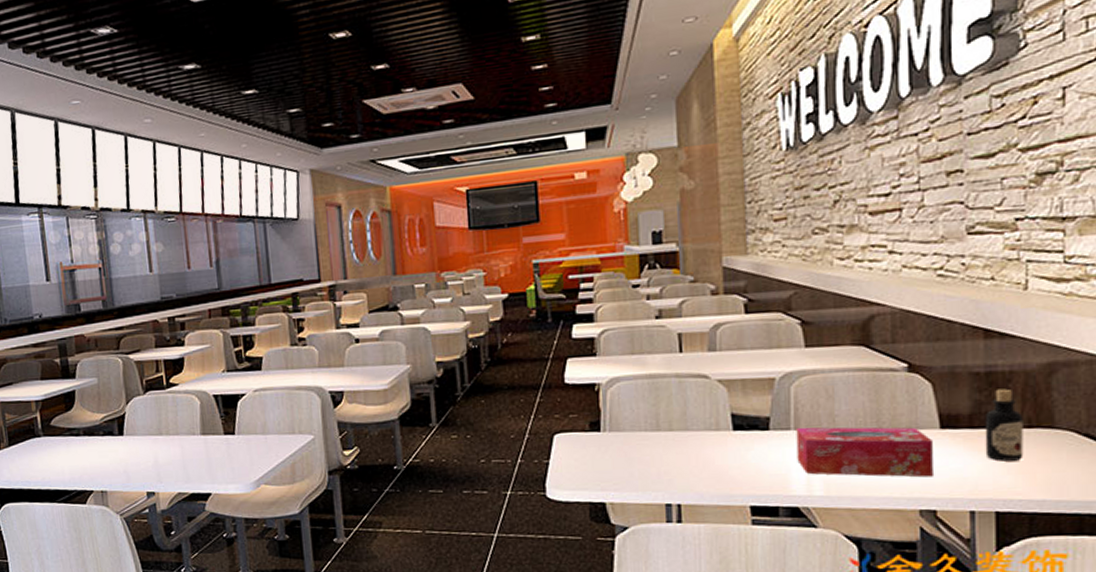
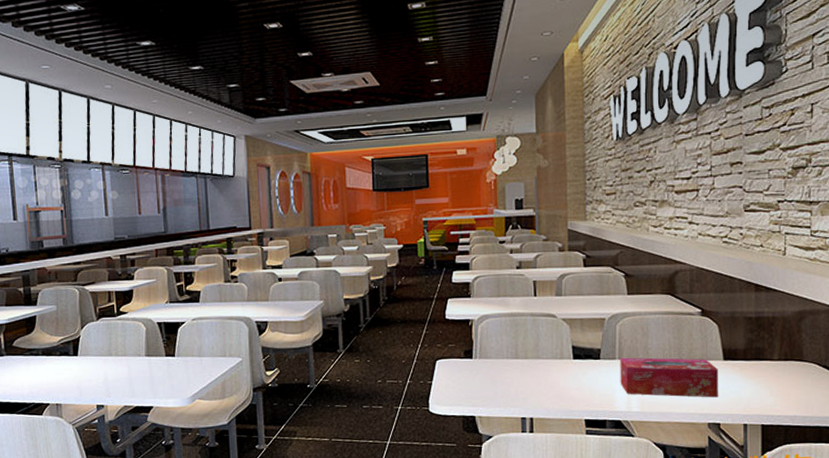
bottle: present [984,388,1024,461] -> none [755,330,782,386]

